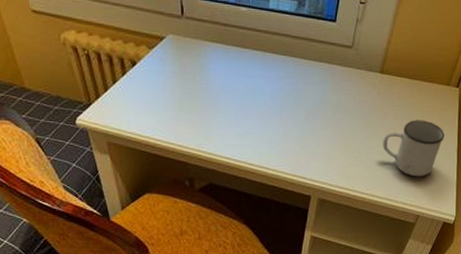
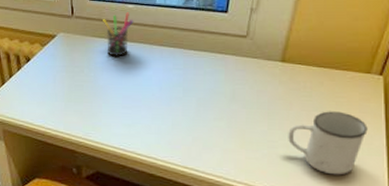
pen holder: none [215,15,247,63] -> present [103,12,134,56]

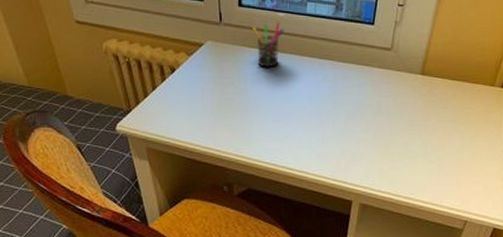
mug: present [288,111,368,175] -> none [426,121,491,181]

